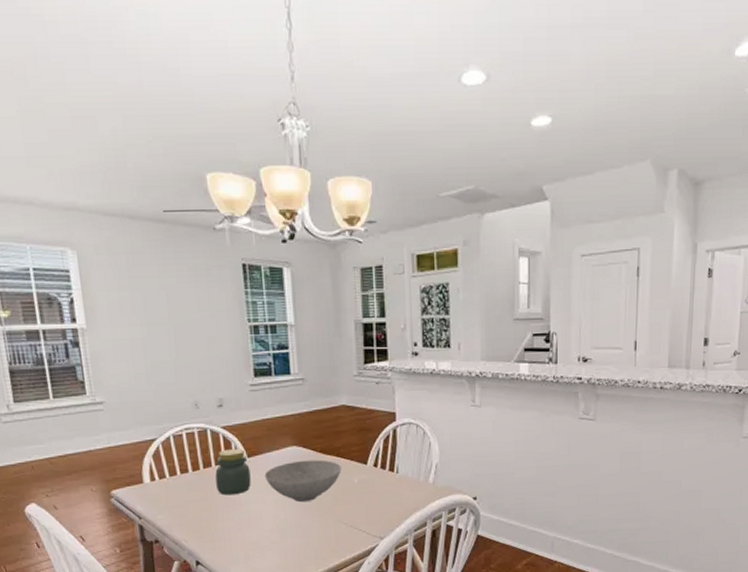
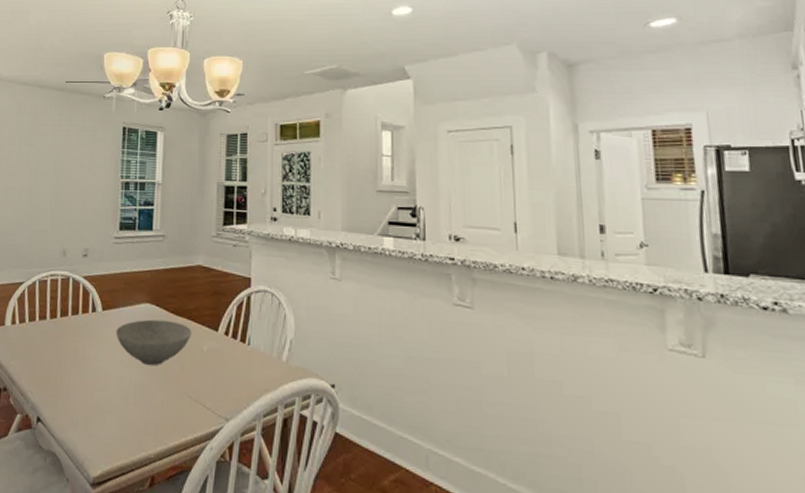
jar: present [215,448,251,495] -> none [69,299,103,349]

